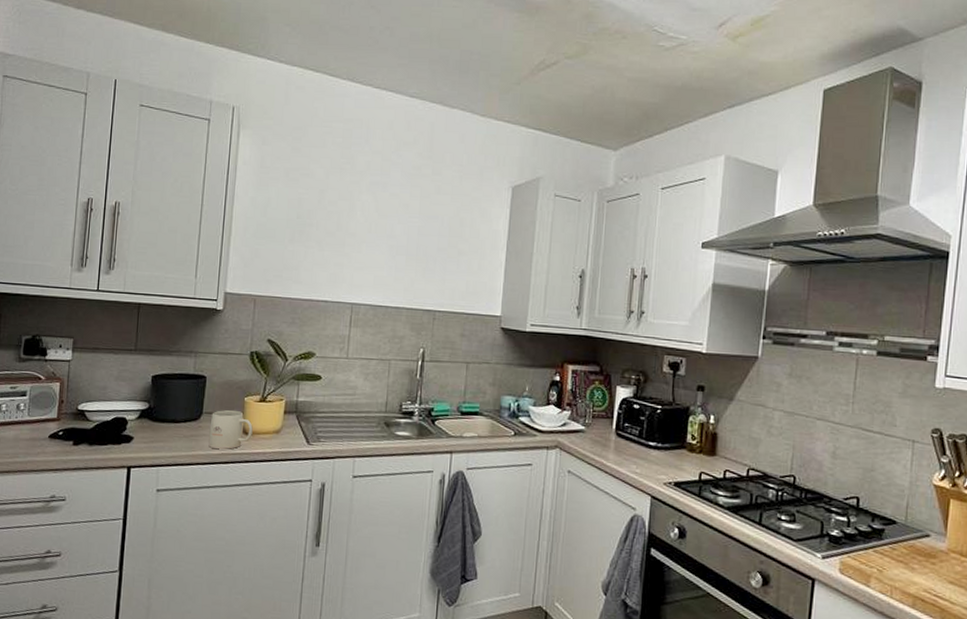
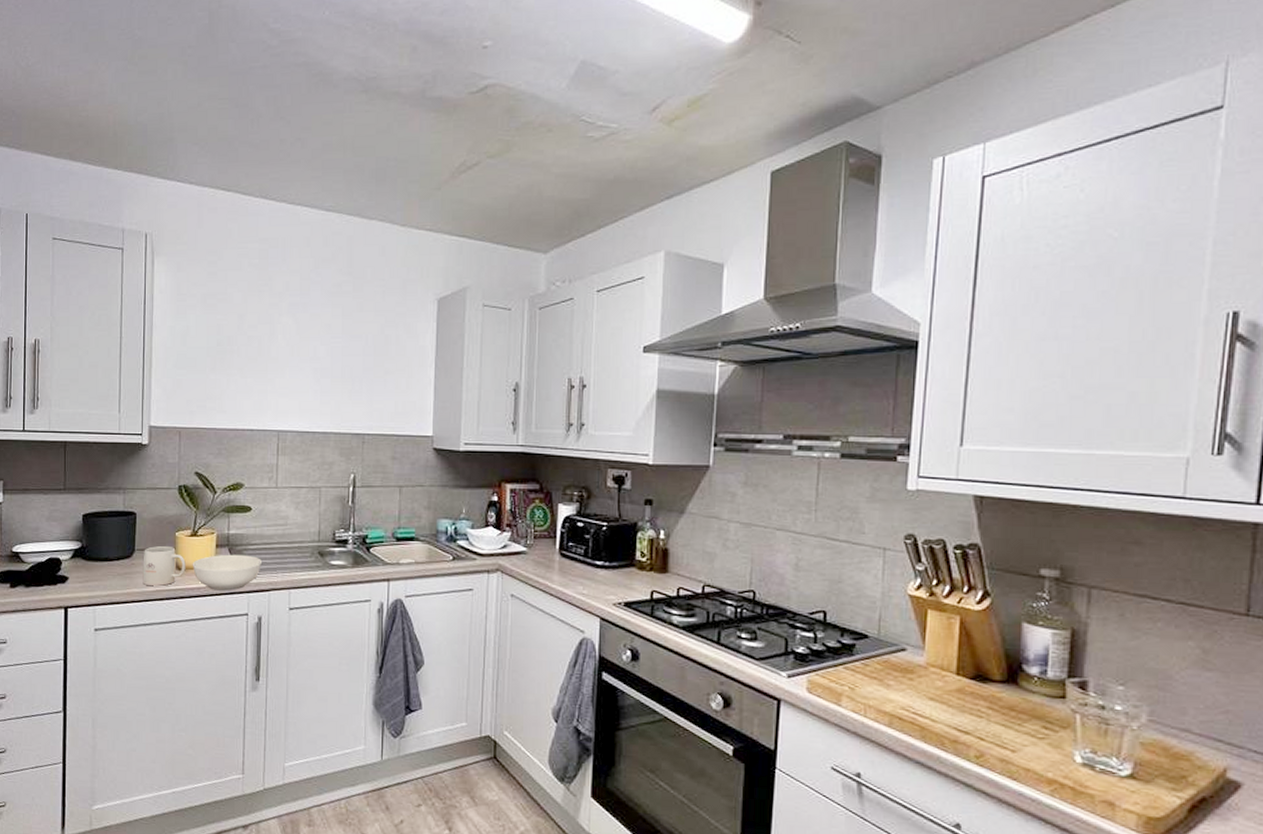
bowl: none [259,421,329,457] -> present [192,554,263,591]

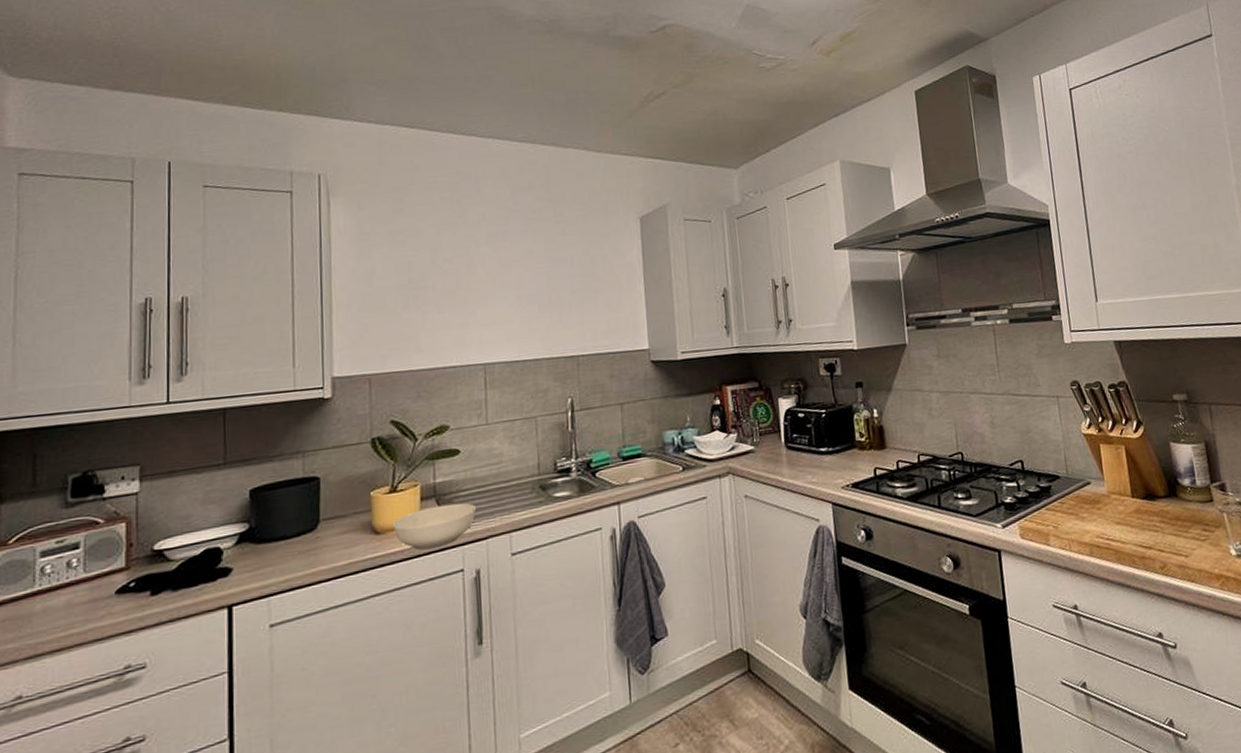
mug: present [143,546,186,587] -> none [330,509,385,560]

